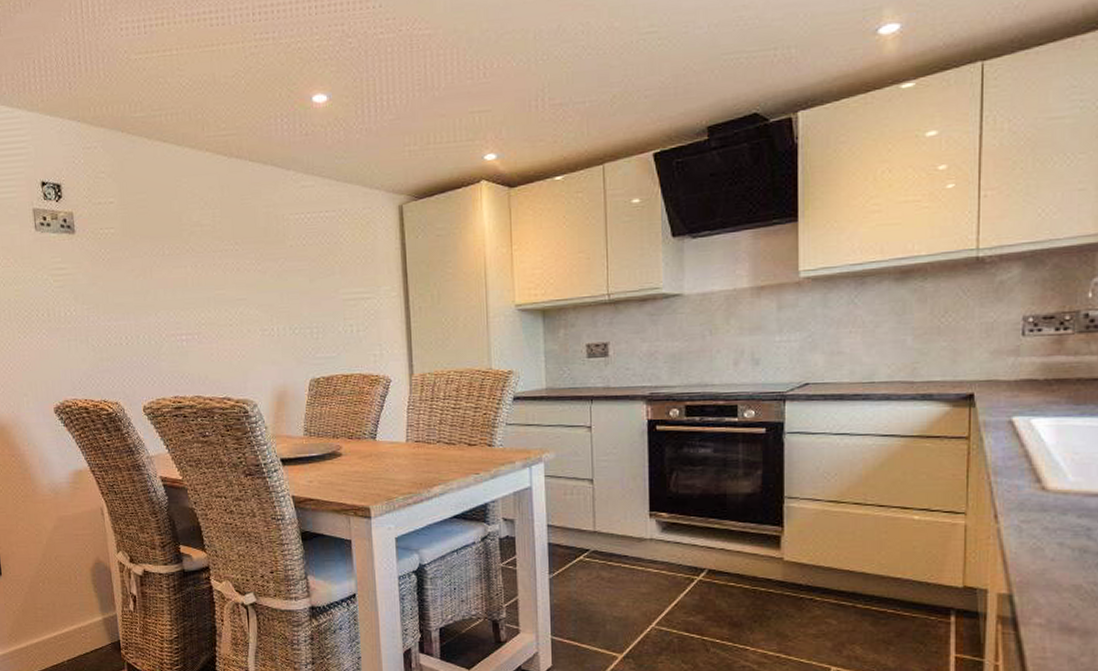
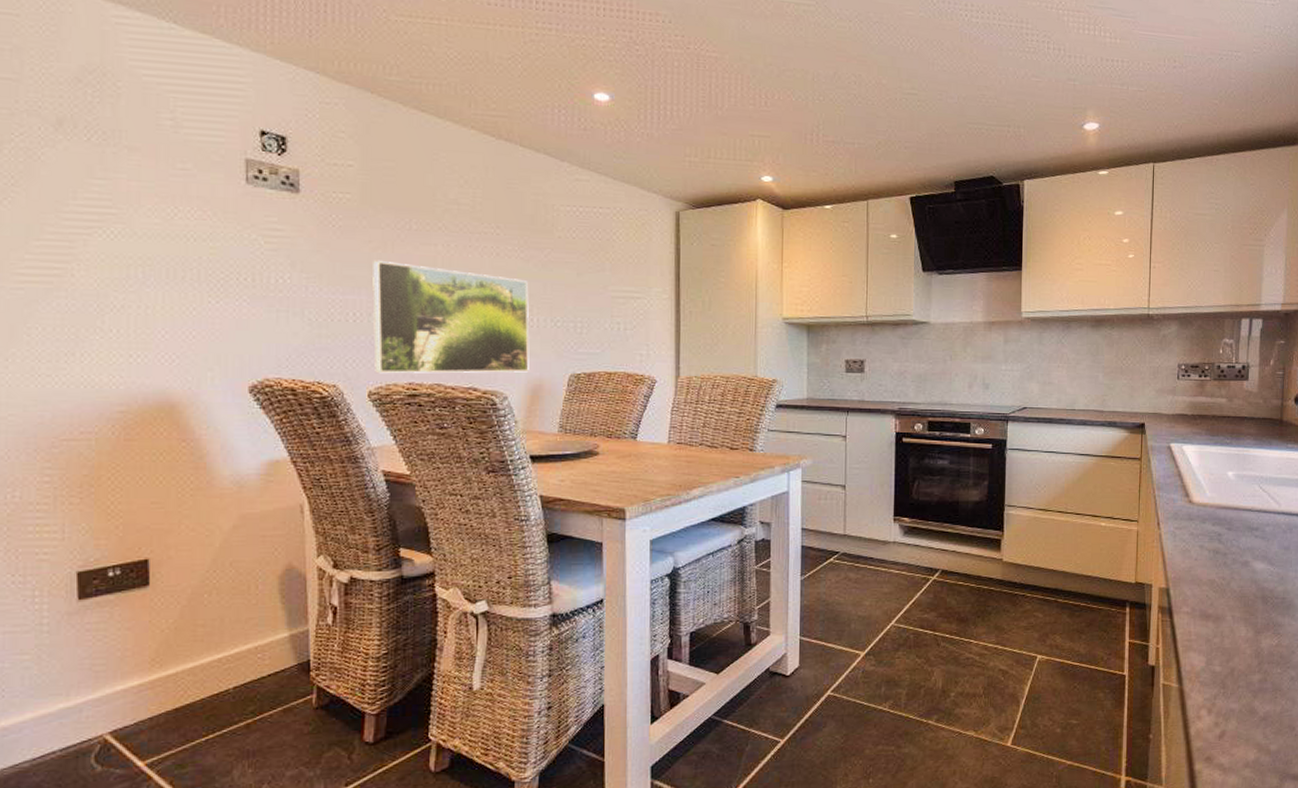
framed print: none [137,286,274,390] -> present [372,260,529,374]

